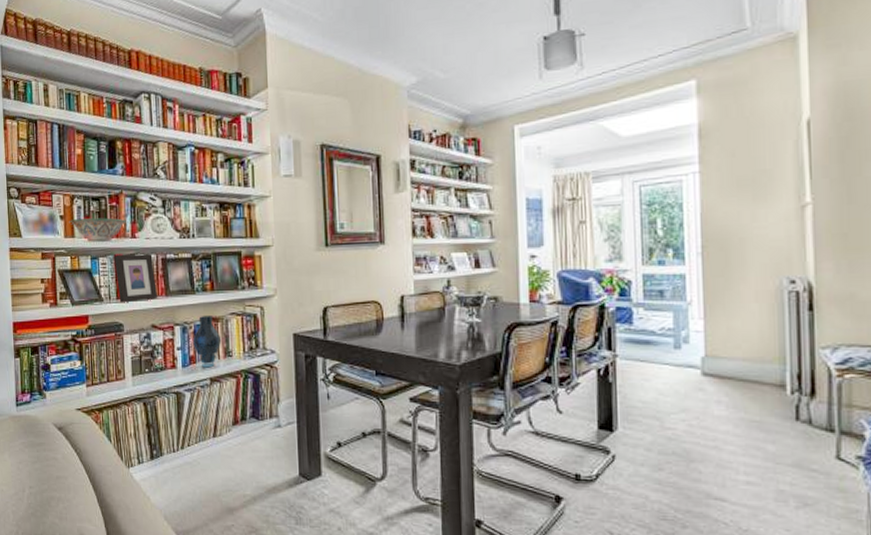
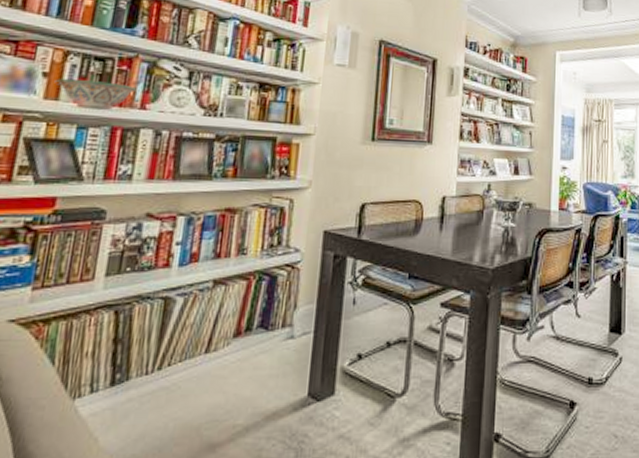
picture frame: present [114,254,158,303] -> none [106,126,164,185]
vase: present [193,316,222,368] -> none [198,206,237,268]

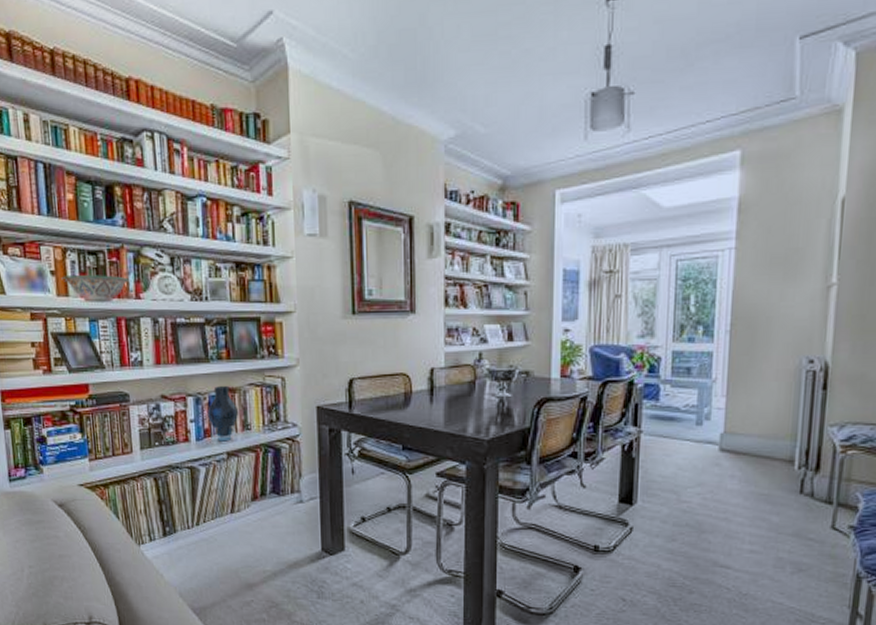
vase: none [198,206,237,268] -> present [208,386,239,442]

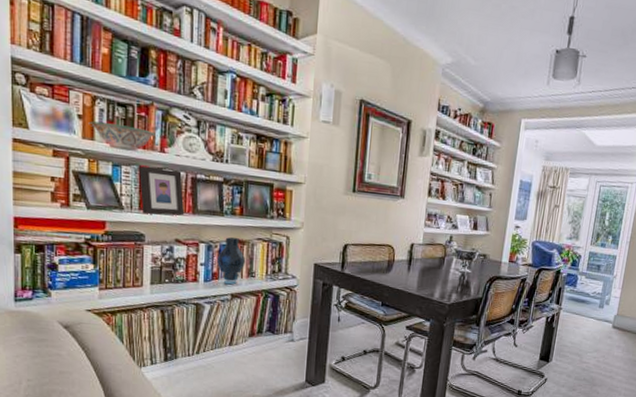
picture frame: none [116,317,168,371] -> present [139,166,185,216]

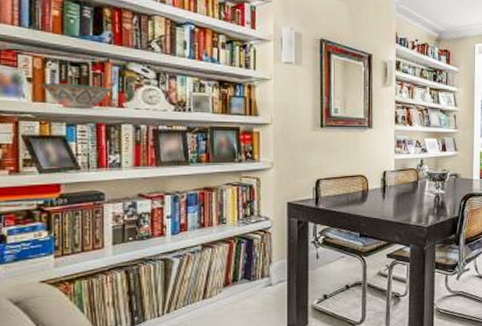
picture frame: present [139,166,185,216] -> none [96,123,147,172]
vase: present [217,237,246,285] -> none [185,186,216,235]

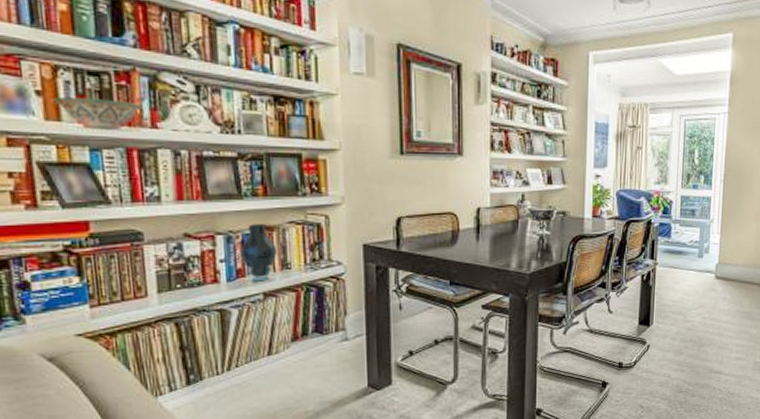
vase: none [185,186,216,235] -> present [241,224,278,282]

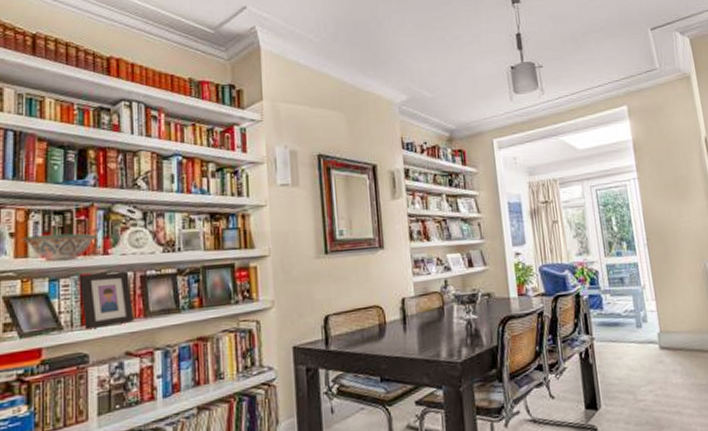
picture frame: none [126,147,192,207] -> present [80,271,135,330]
vase: present [241,224,278,282] -> none [177,335,212,396]

